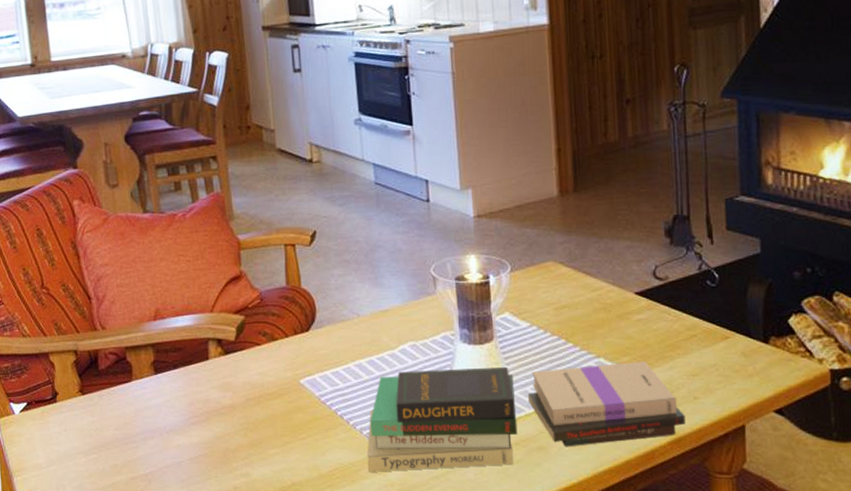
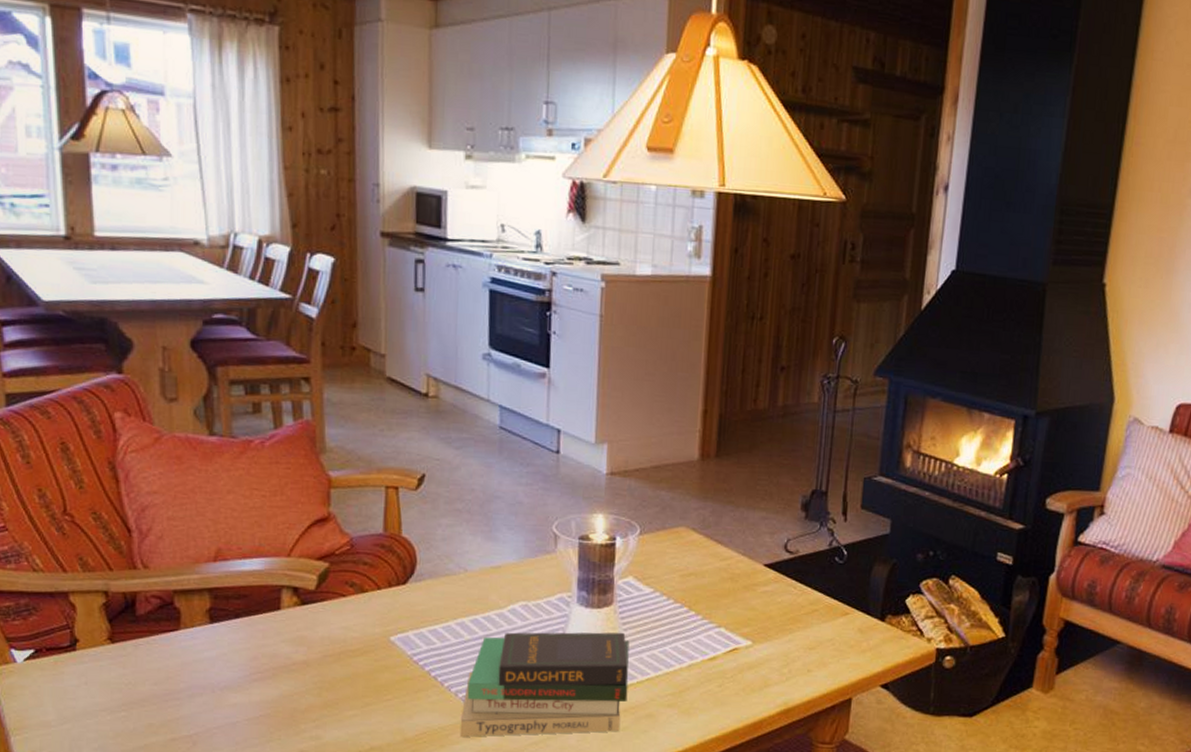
books: present [527,361,686,447] -> none [641,632,797,715]

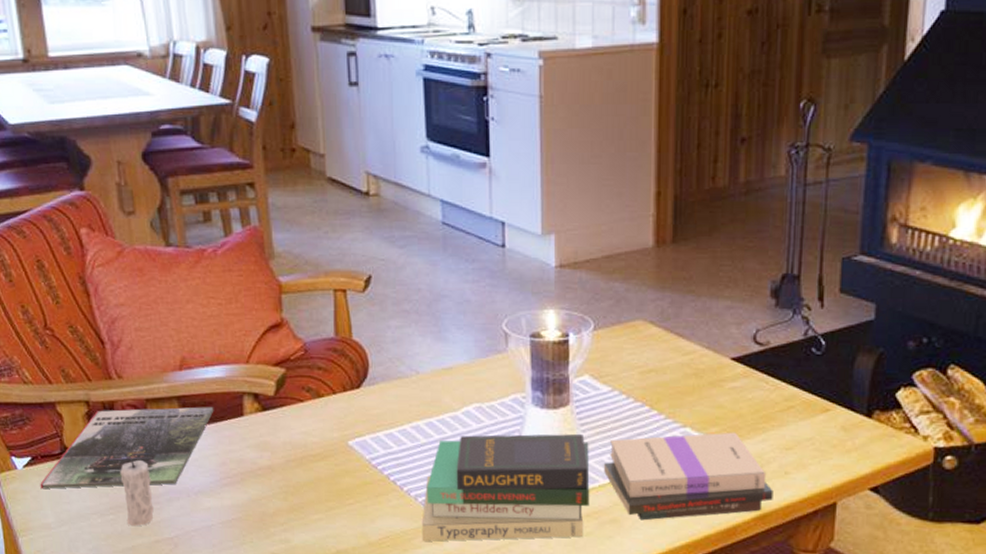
magazine: none [42,599,249,685] -> present [40,407,214,489]
candle: none [137,647,173,724] -> present [120,453,154,527]
books: none [641,632,797,715] -> present [603,432,773,521]

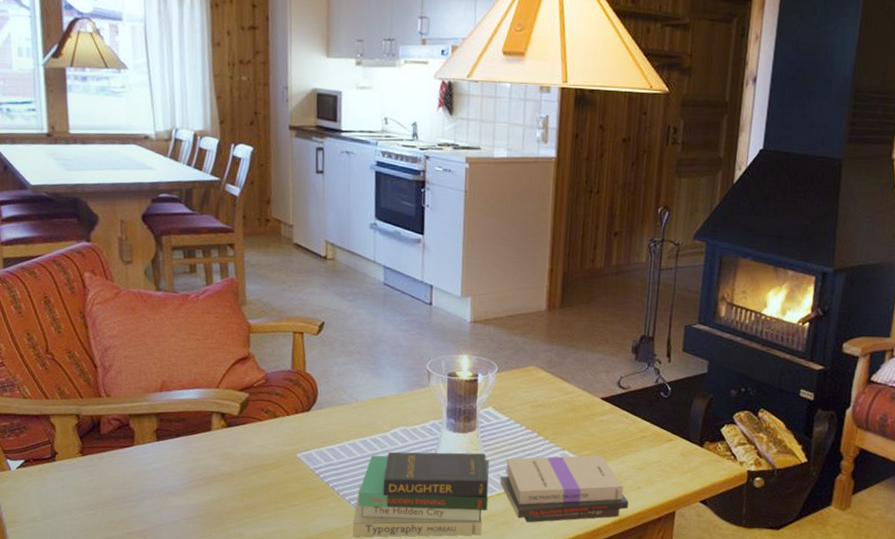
magazine: present [40,407,214,489] -> none [30,422,187,488]
candle: present [120,453,154,527] -> none [101,459,129,521]

